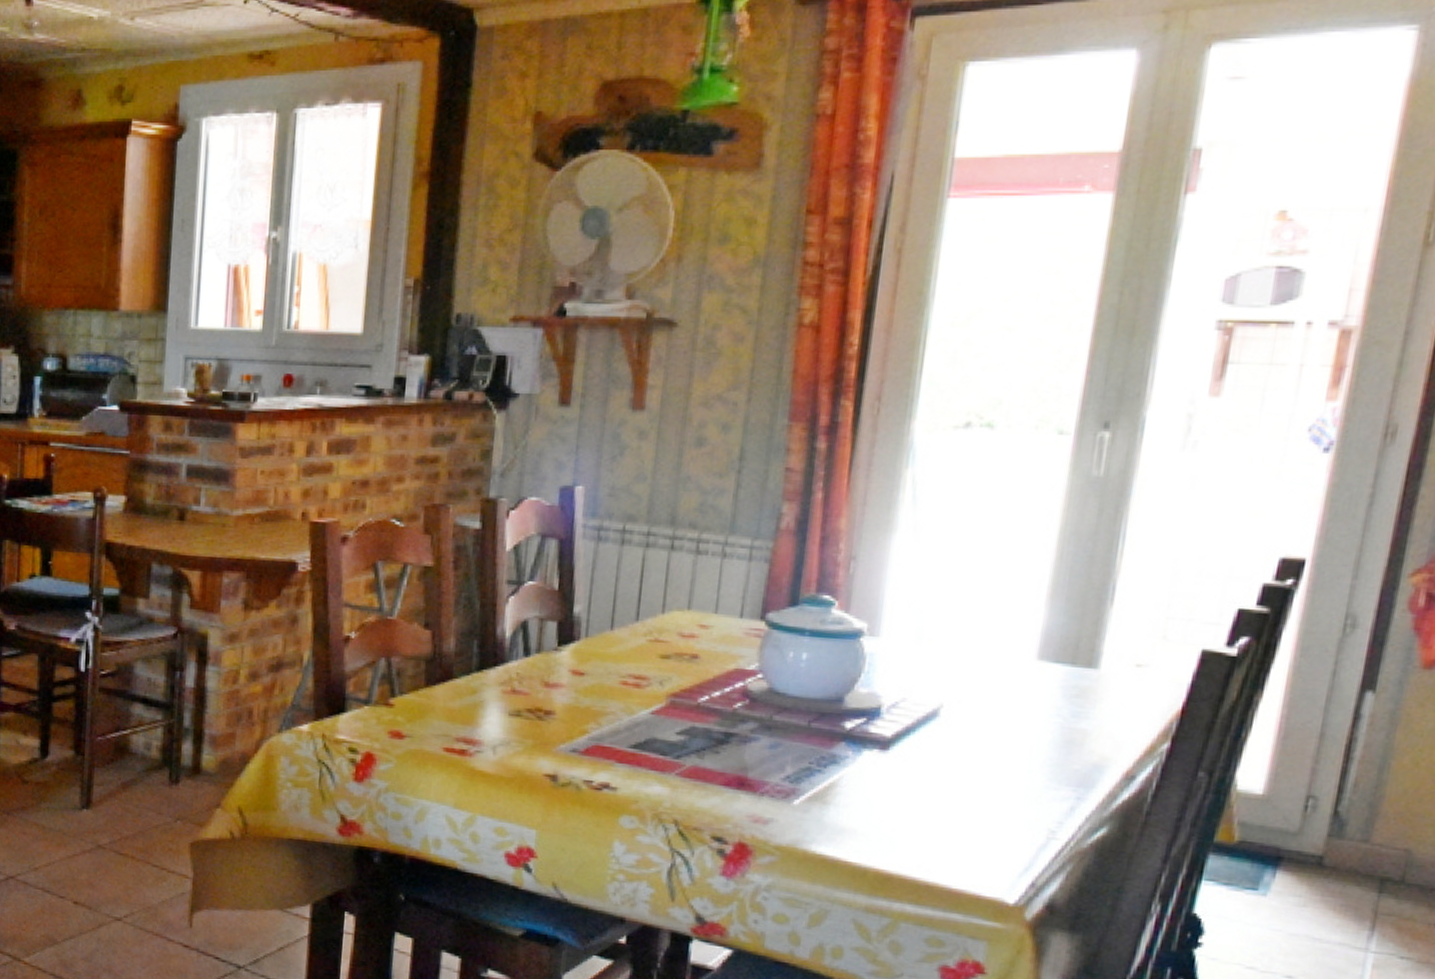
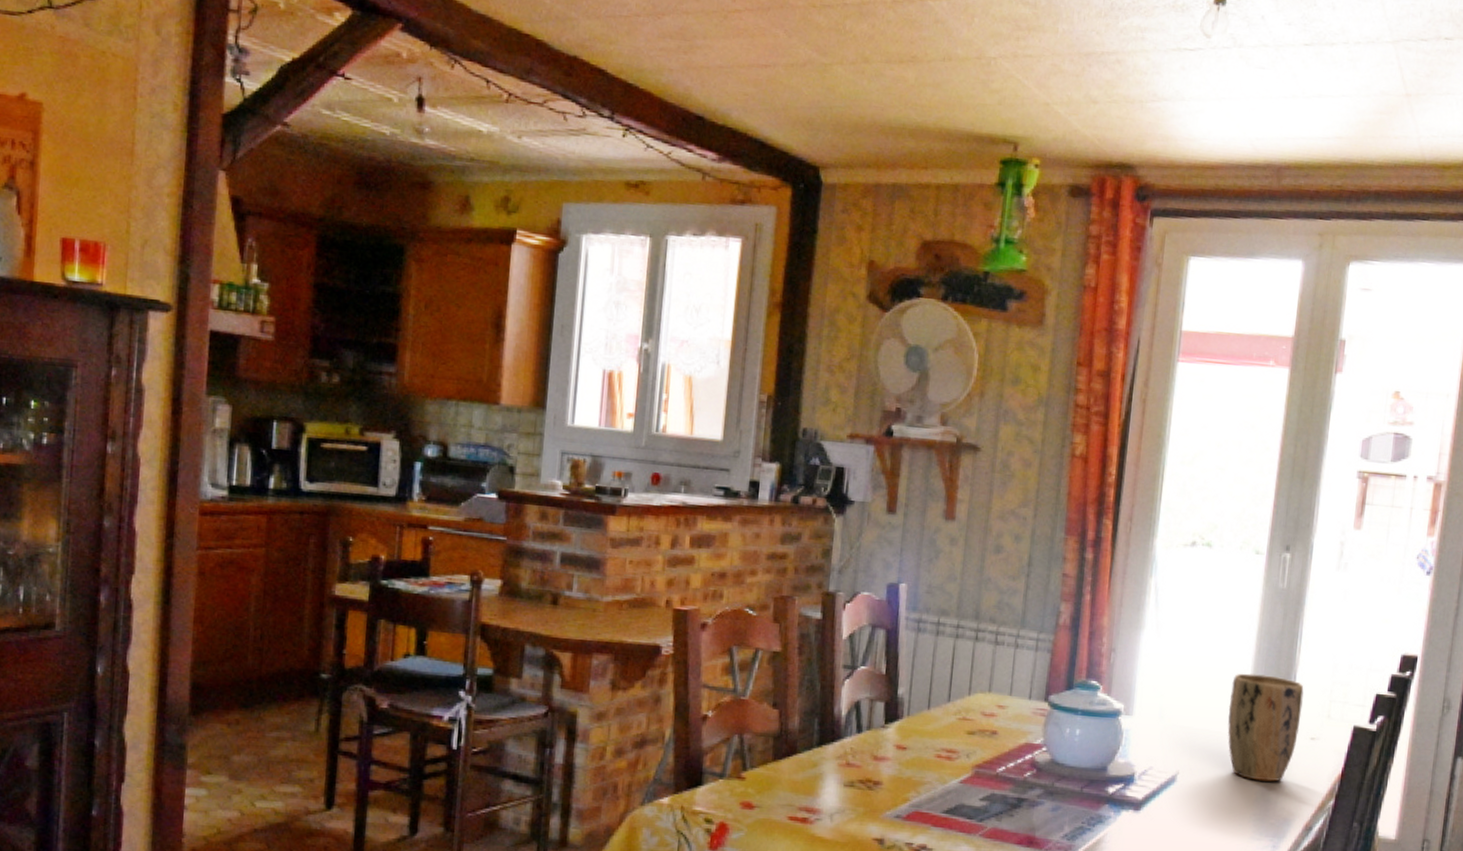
plant pot: none [1013,584,1127,719] -> present [1227,673,1304,782]

